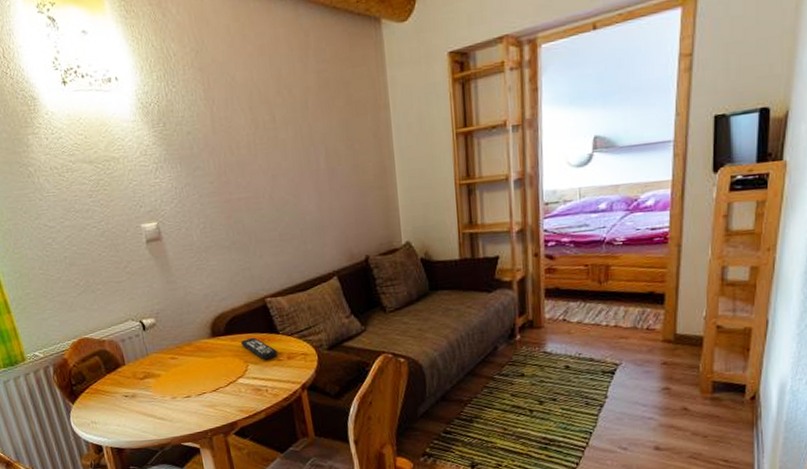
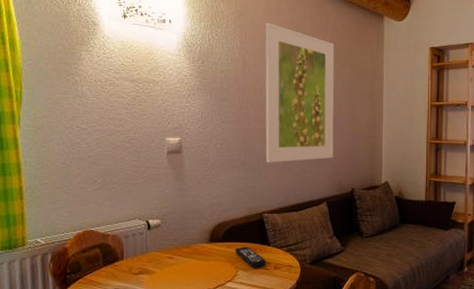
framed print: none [230,57,338,239] -> present [265,22,335,163]

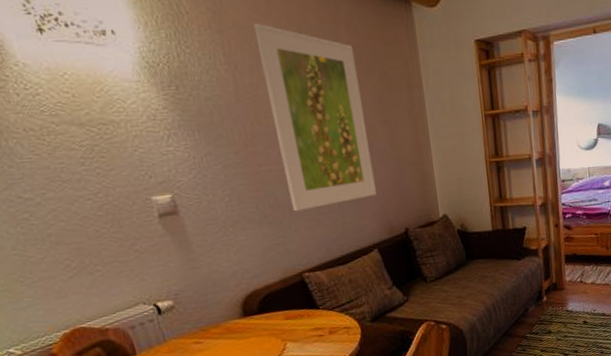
remote control: present [234,246,267,267] -> none [276,314,319,337]

